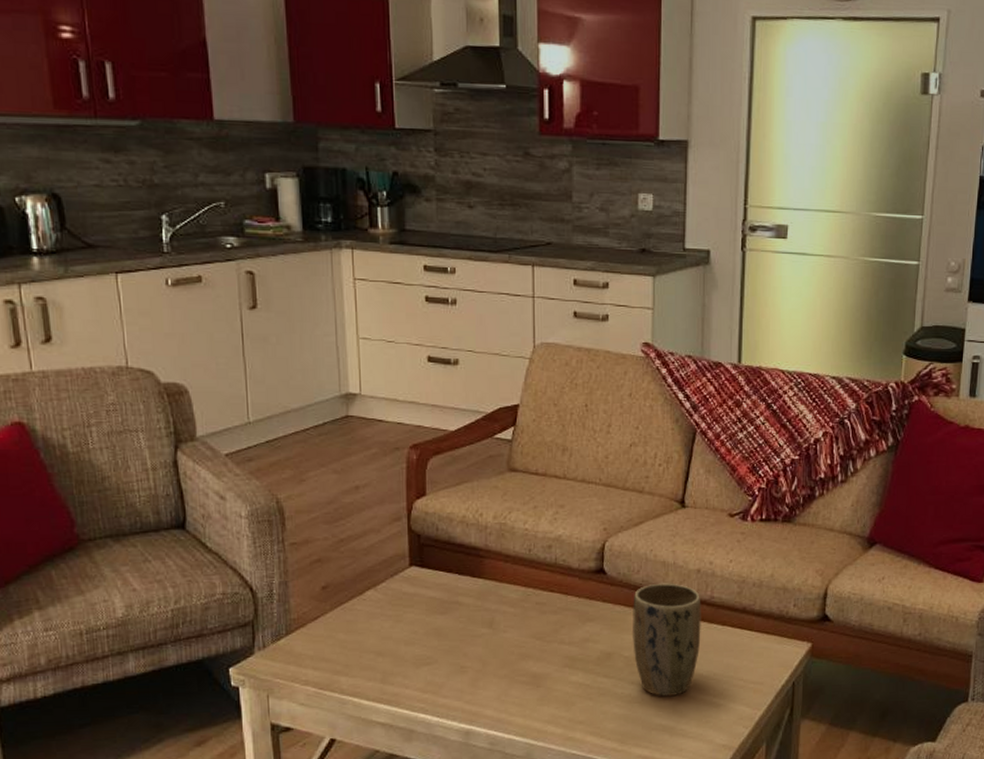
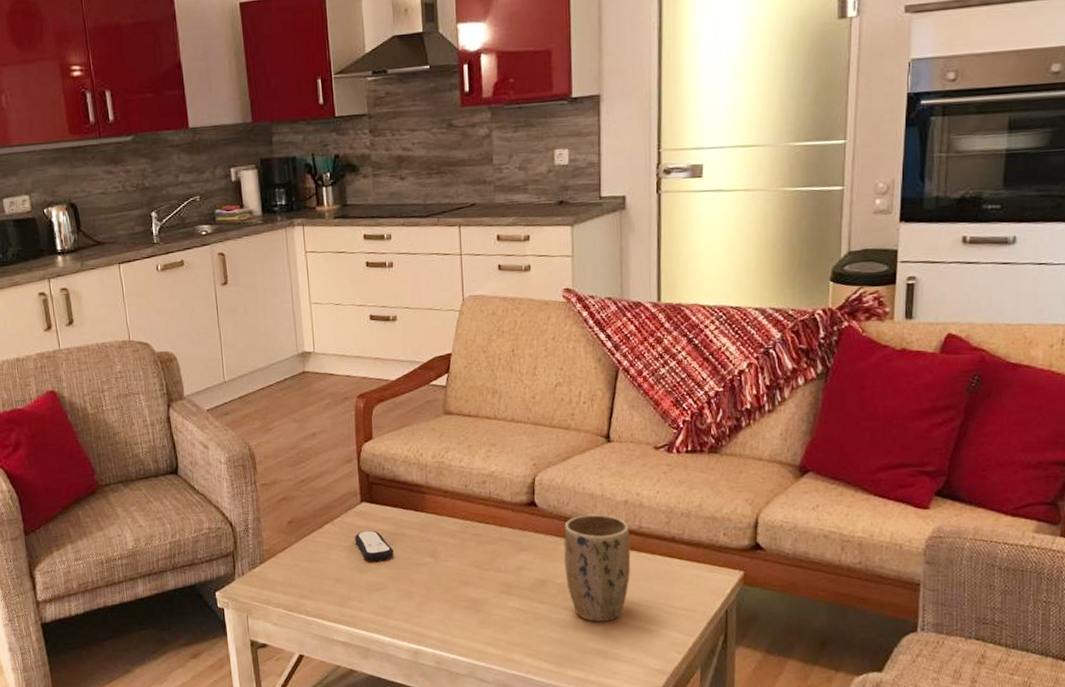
remote control: none [401,597,447,632] -> present [355,530,395,561]

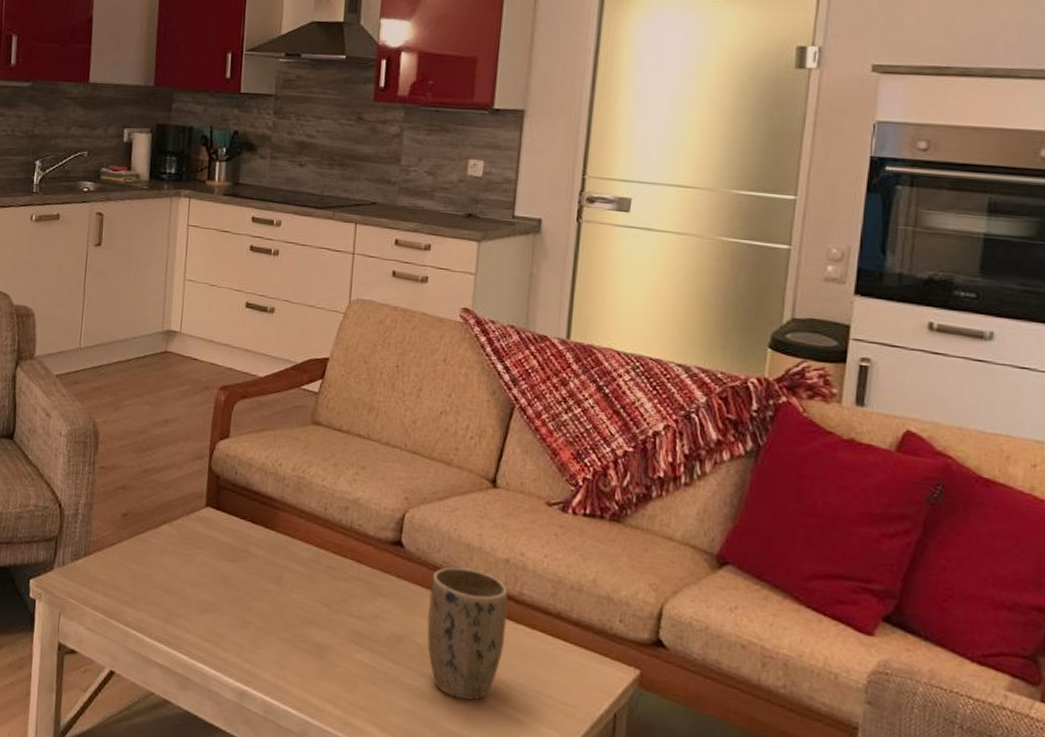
remote control: present [355,530,395,561] -> none [193,539,235,577]

